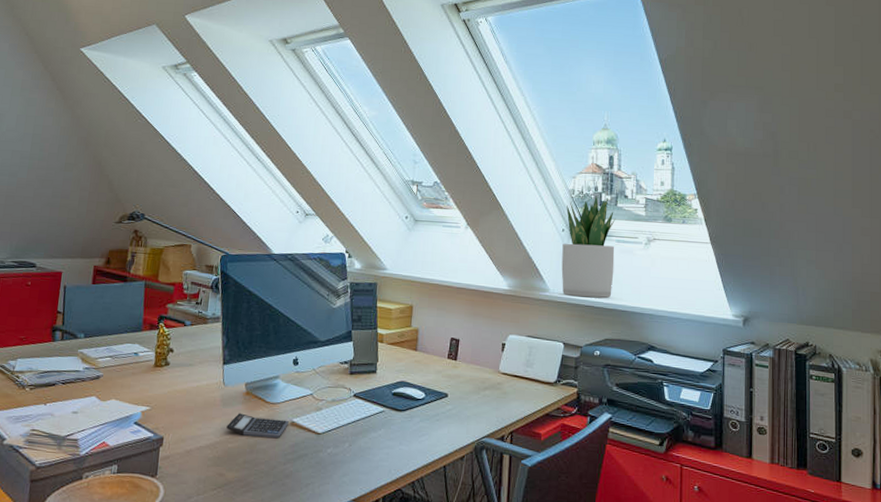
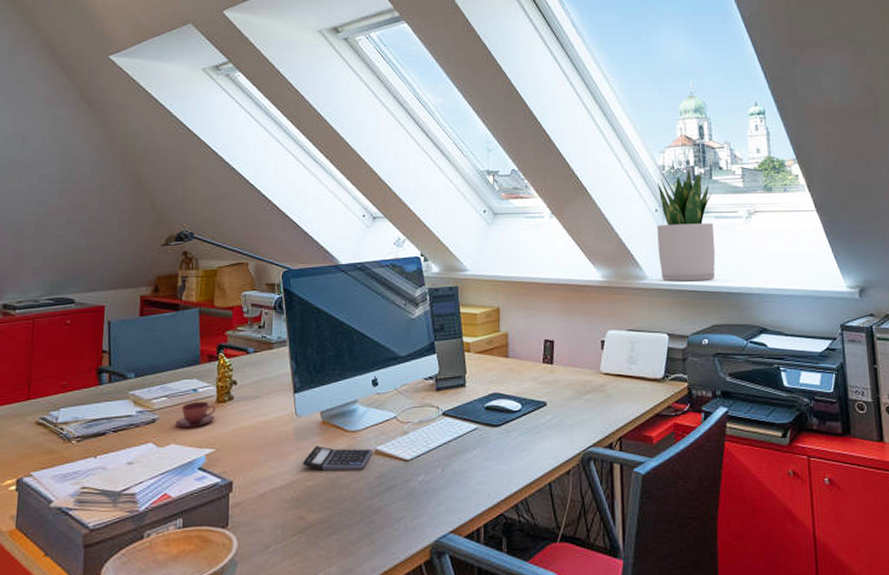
teacup: none [117,363,153,386] -> present [175,401,216,427]

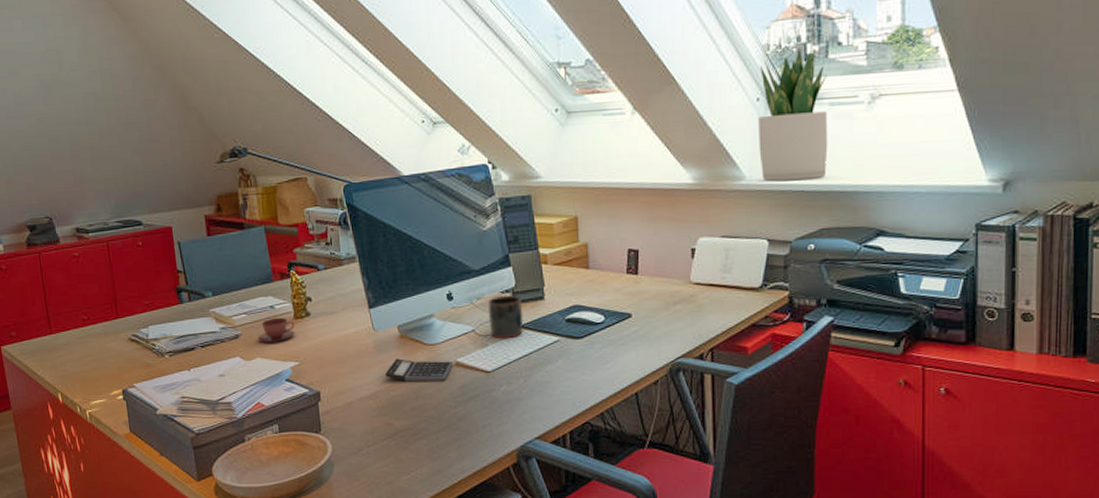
mug: none [411,382,445,425] -> present [487,295,524,338]

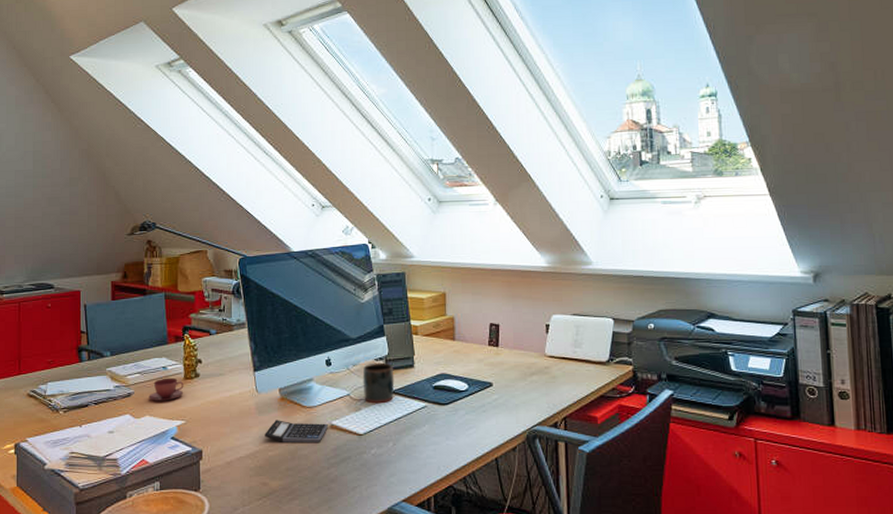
planter: present [758,47,828,182] -> none [602,154,663,267]

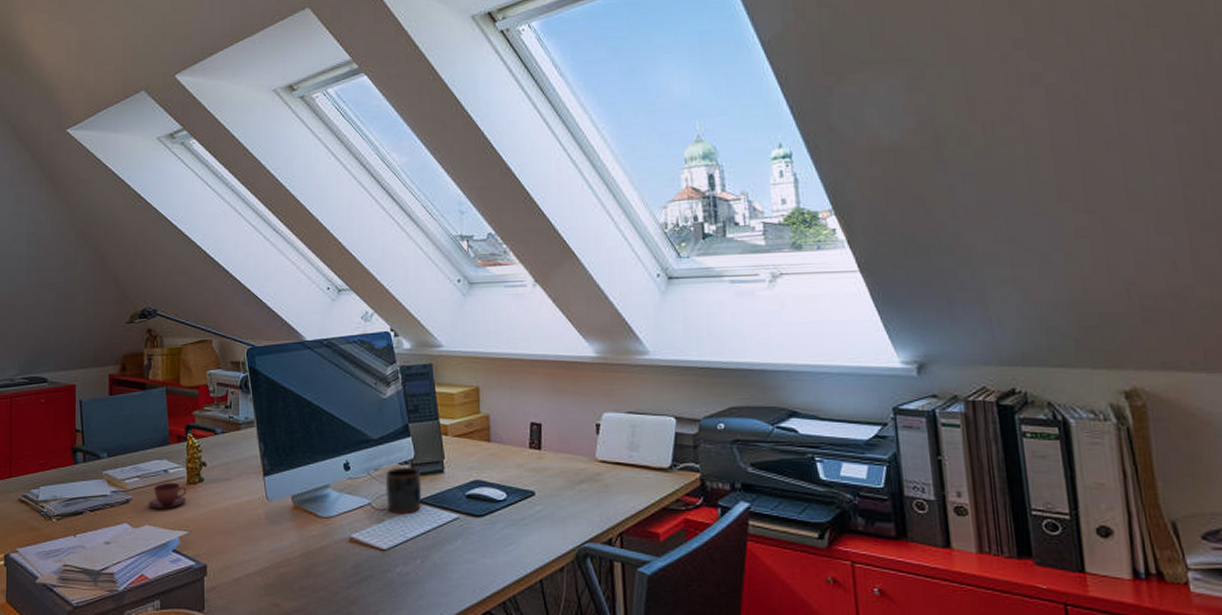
calculator: present [265,420,328,442] -> none [276,531,347,558]

